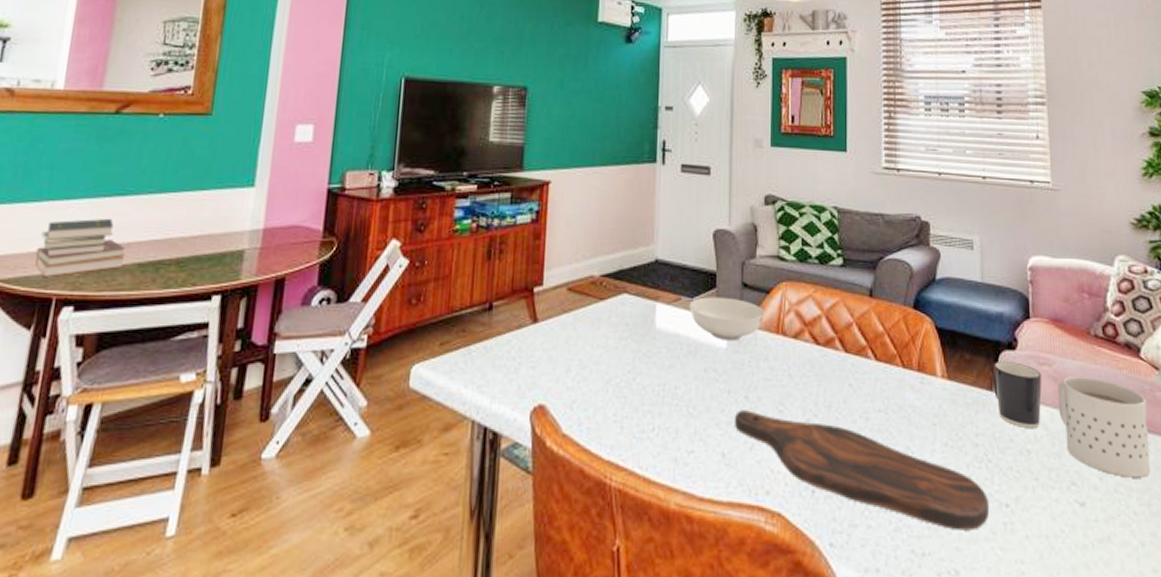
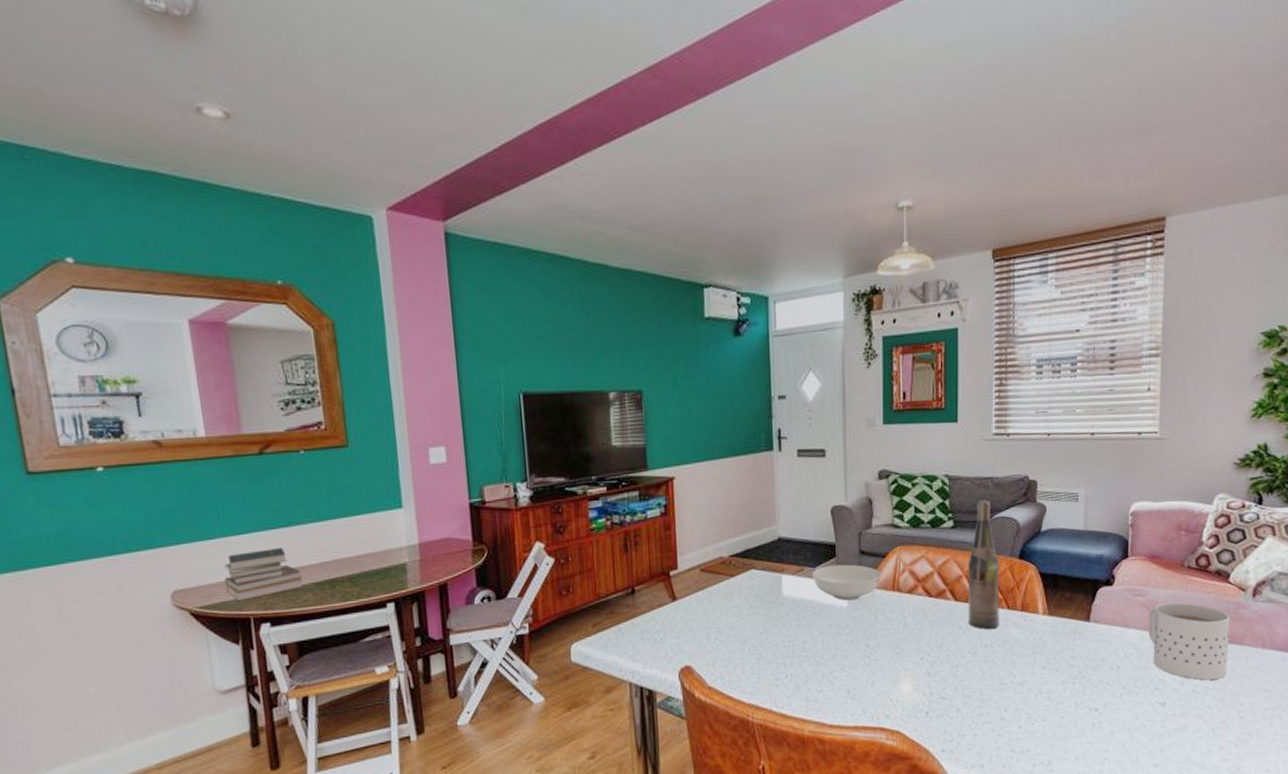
cutting board: present [734,410,990,531] -> none [856,655,1081,732]
wine bottle: none [858,238,894,390] -> present [968,500,1000,629]
mug: present [992,362,1042,429] -> none [1089,596,1136,649]

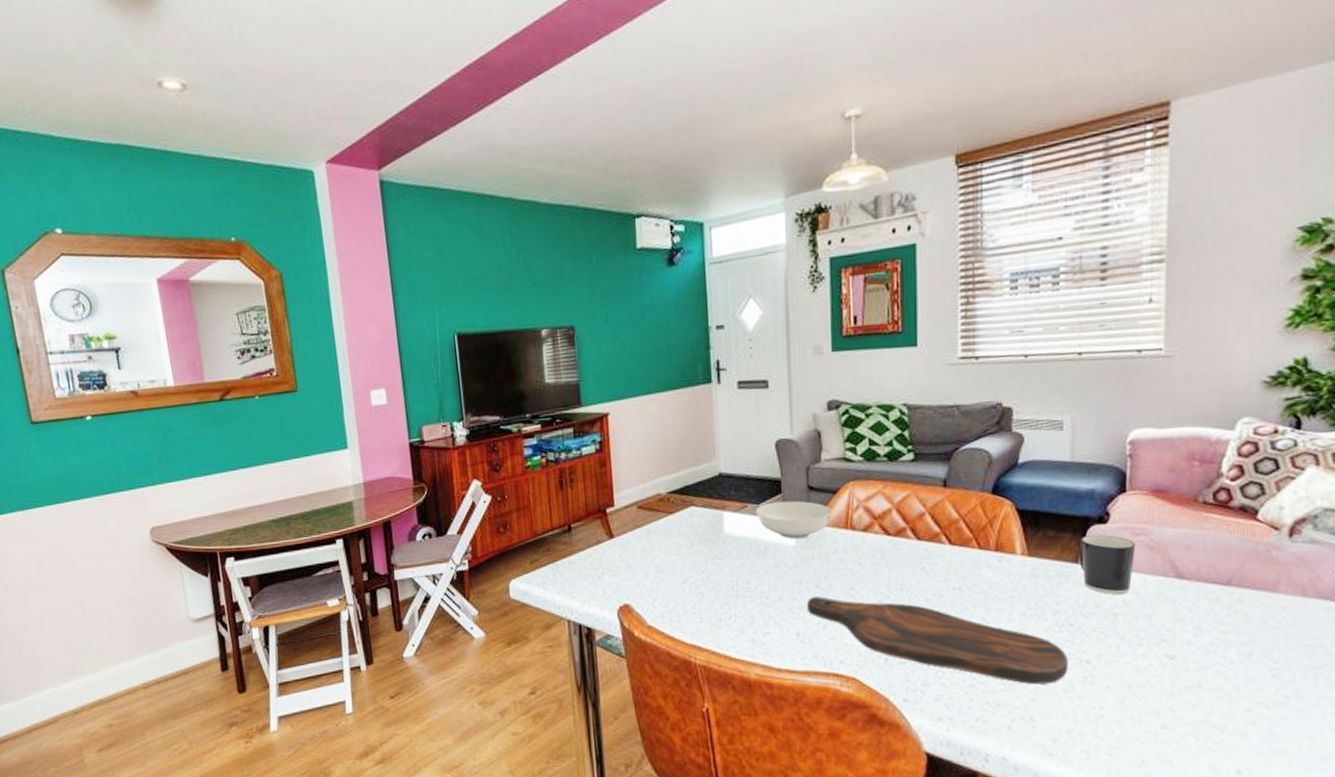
books: present [224,547,304,602] -> none [193,486,262,538]
cutting board: none [856,655,1081,732] -> present [806,596,1069,685]
wine bottle: present [968,500,1000,629] -> none [931,430,969,571]
mug: none [1089,596,1136,649] -> present [1078,535,1136,595]
mug: present [1149,602,1230,680] -> none [1153,542,1259,632]

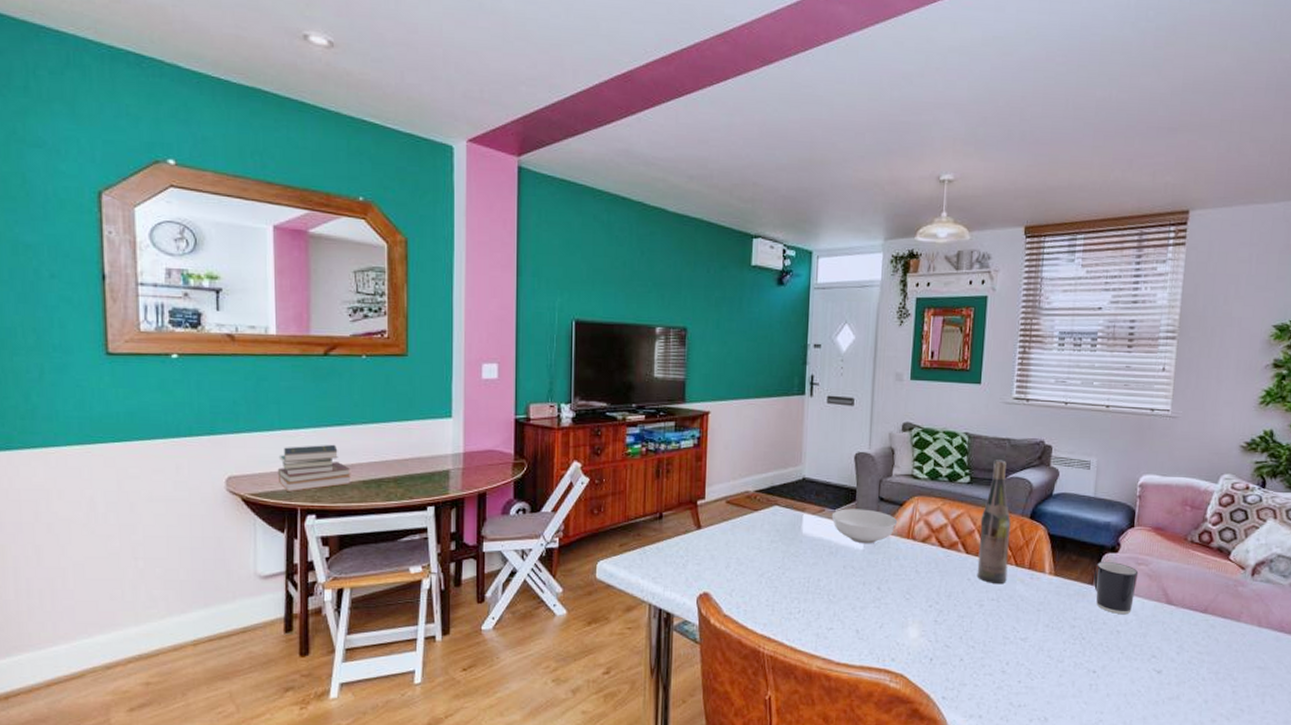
books: none [193,486,262,538] -> present [277,444,351,493]
cutting board: present [806,596,1069,685] -> none [867,598,1080,689]
wine bottle: none [931,430,969,571] -> present [977,460,1011,583]

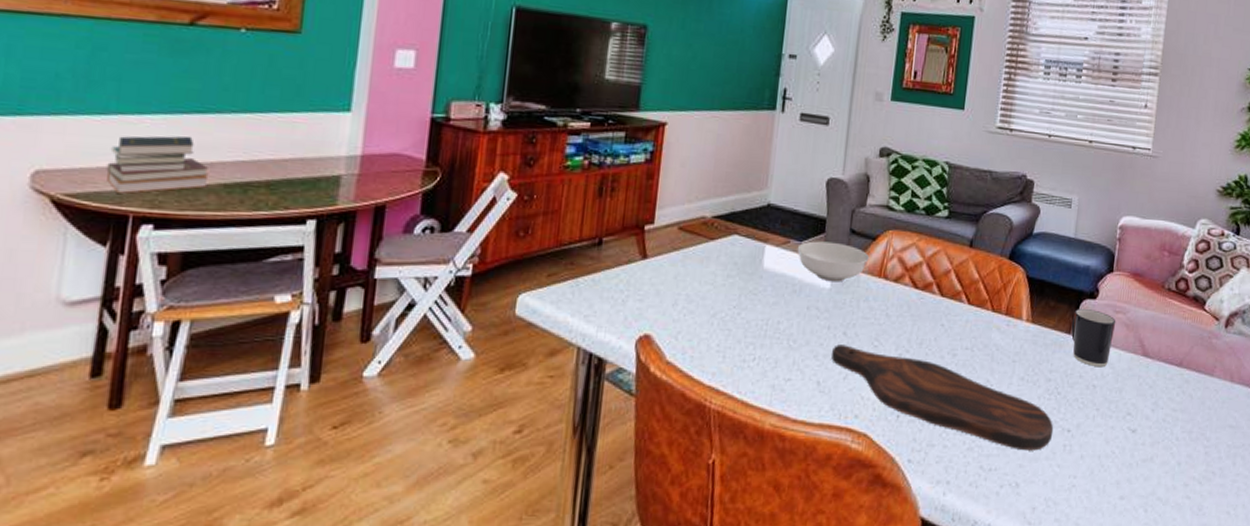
cutting board: none [867,598,1080,689] -> present [830,344,1054,451]
wine bottle: present [977,460,1011,583] -> none [951,193,989,330]

